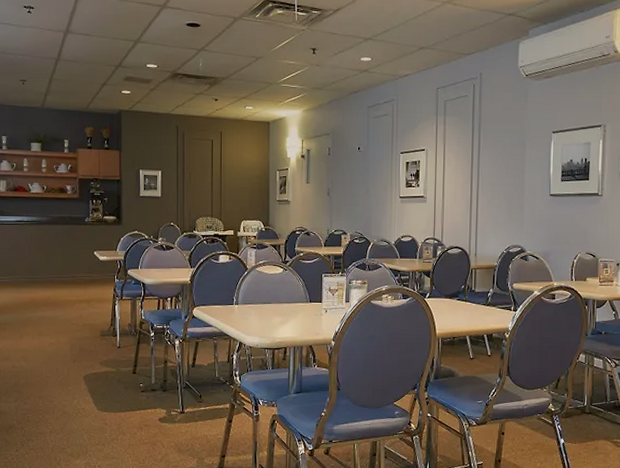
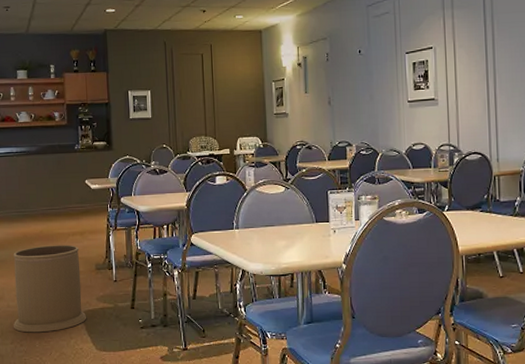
trash can: none [18,311,90,393] -> present [13,245,87,333]

